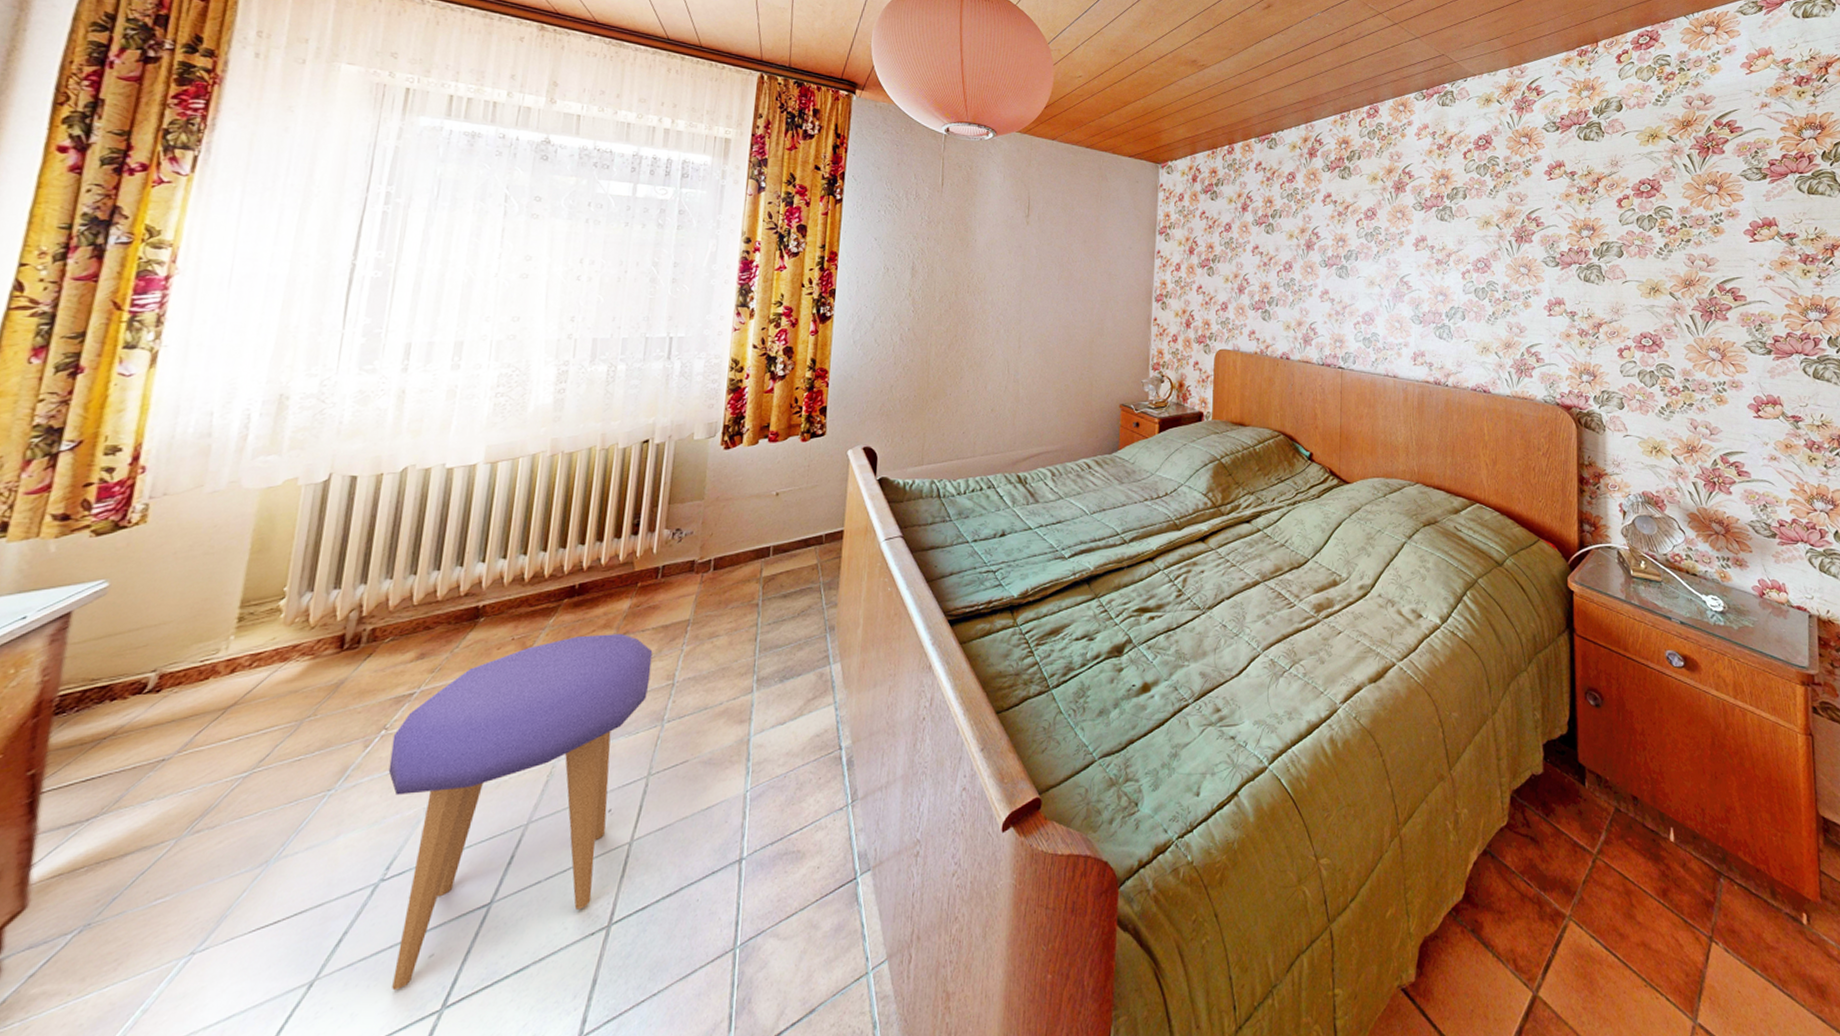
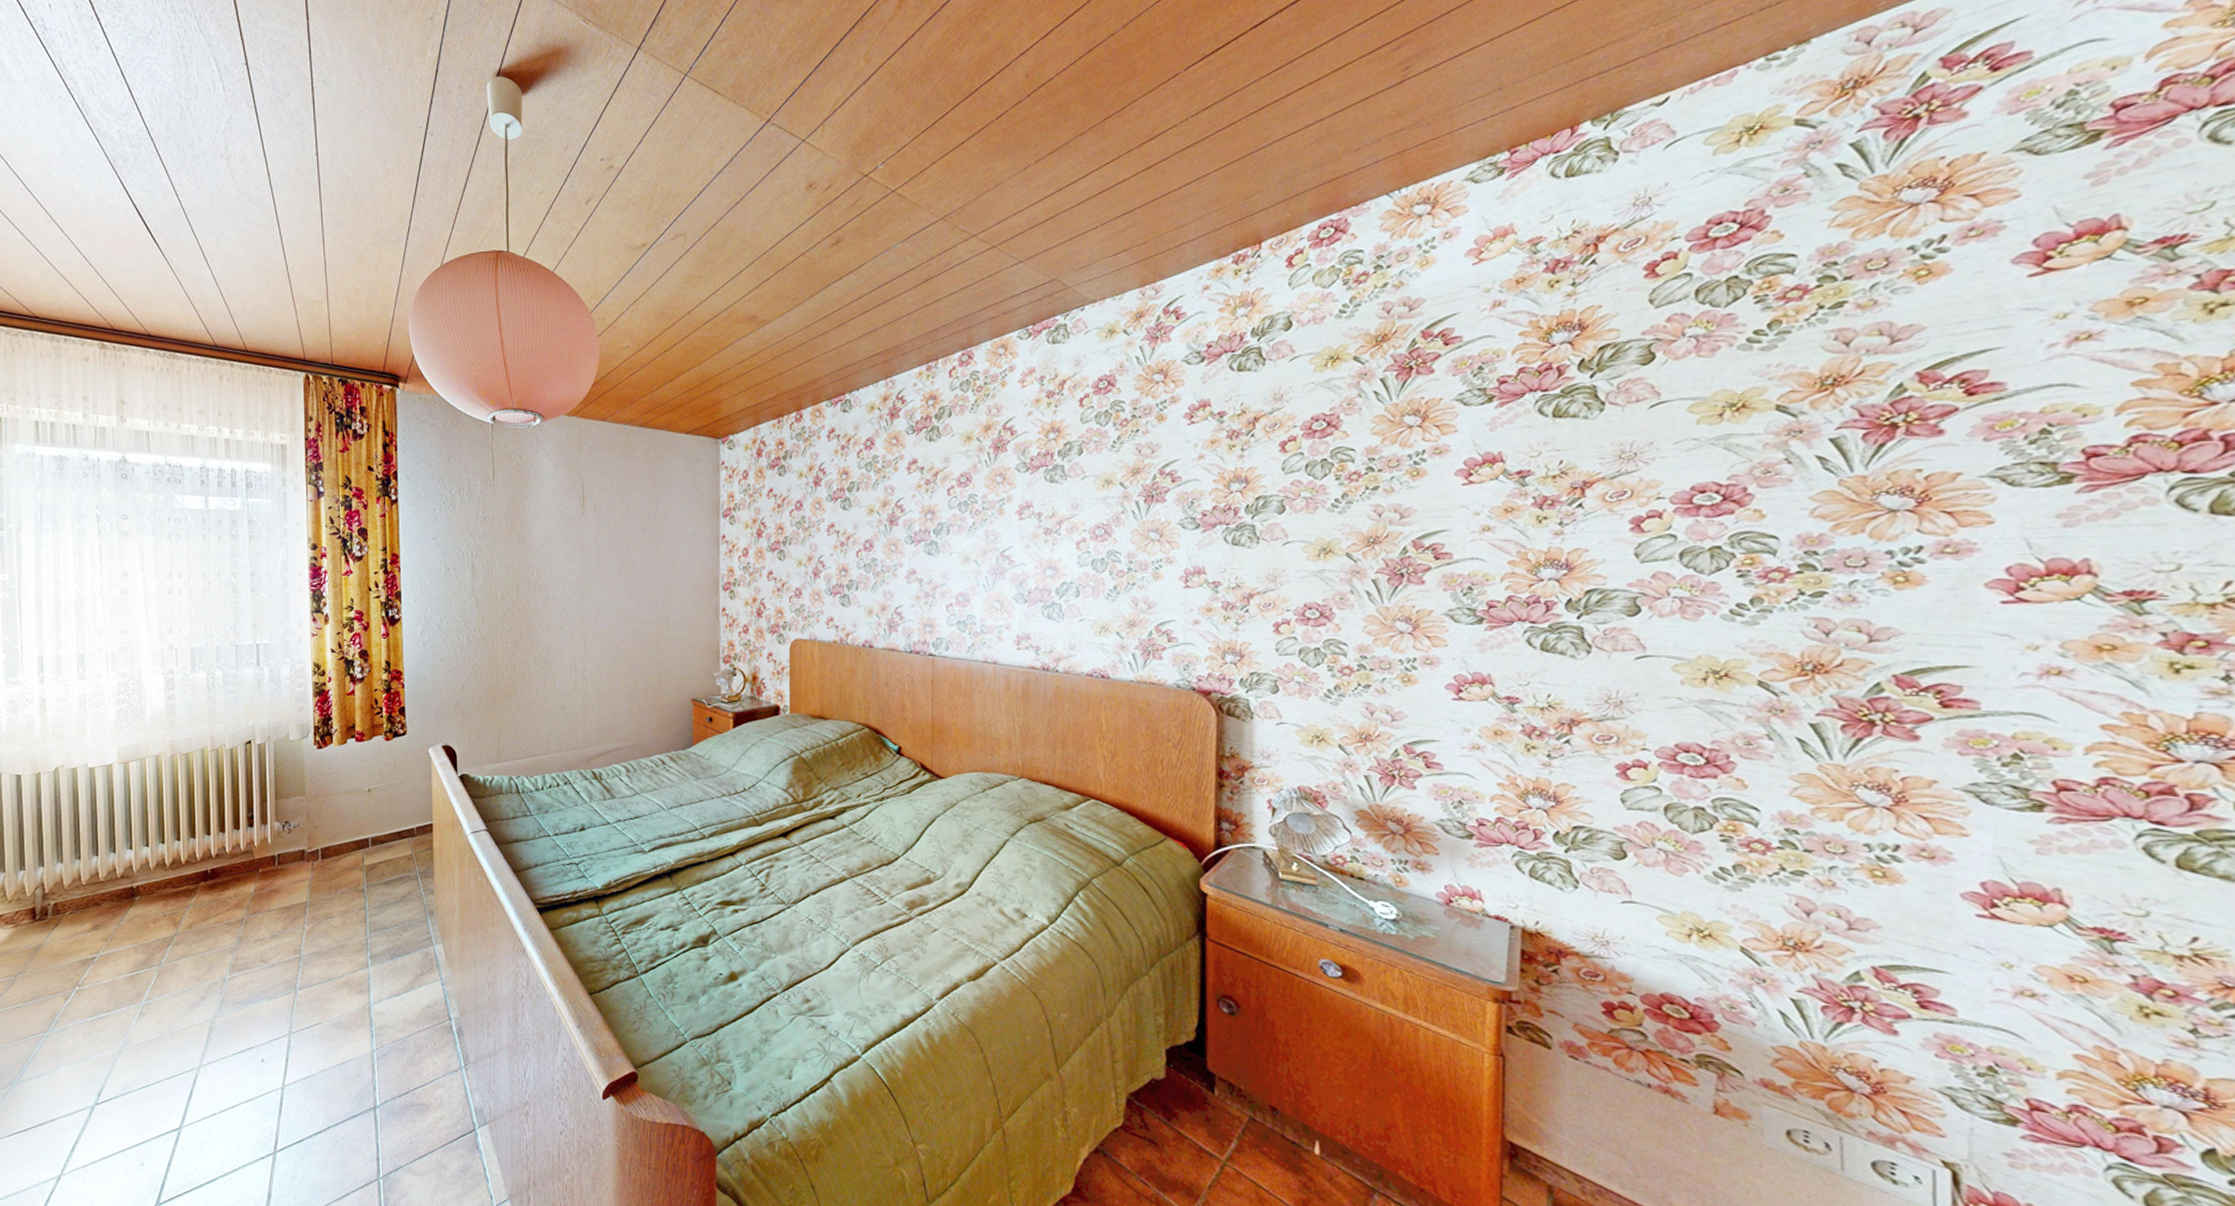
stool: present [388,634,653,991] -> none [85,913,280,1188]

